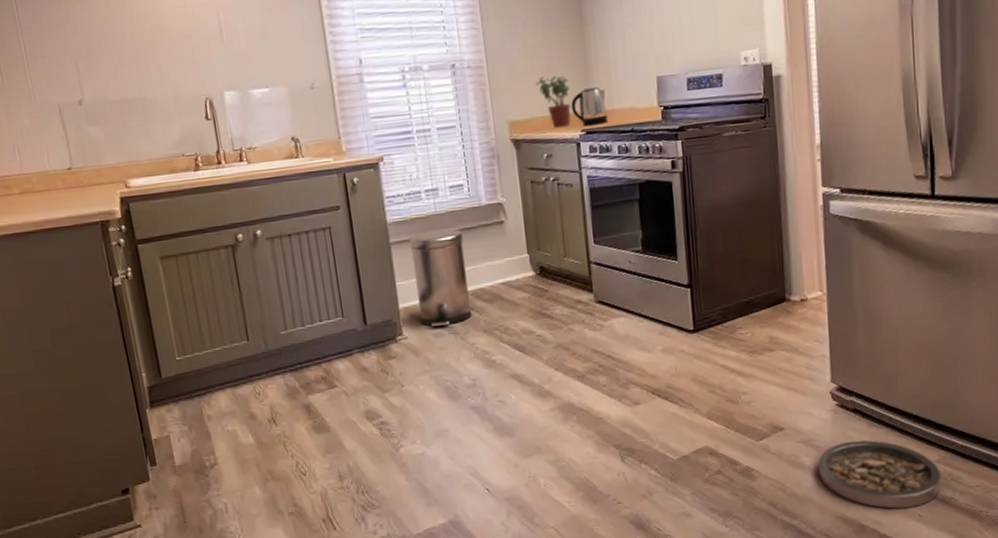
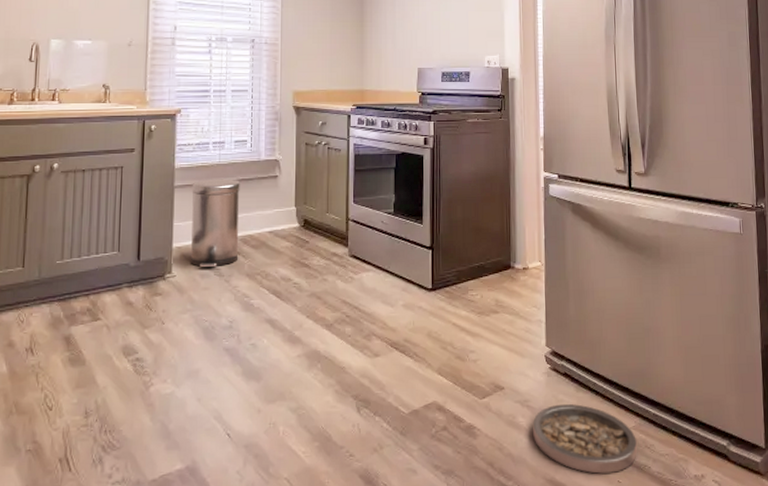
potted plant: present [535,76,571,128] -> none [319,57,347,101]
kettle: present [570,86,609,127] -> none [346,70,376,103]

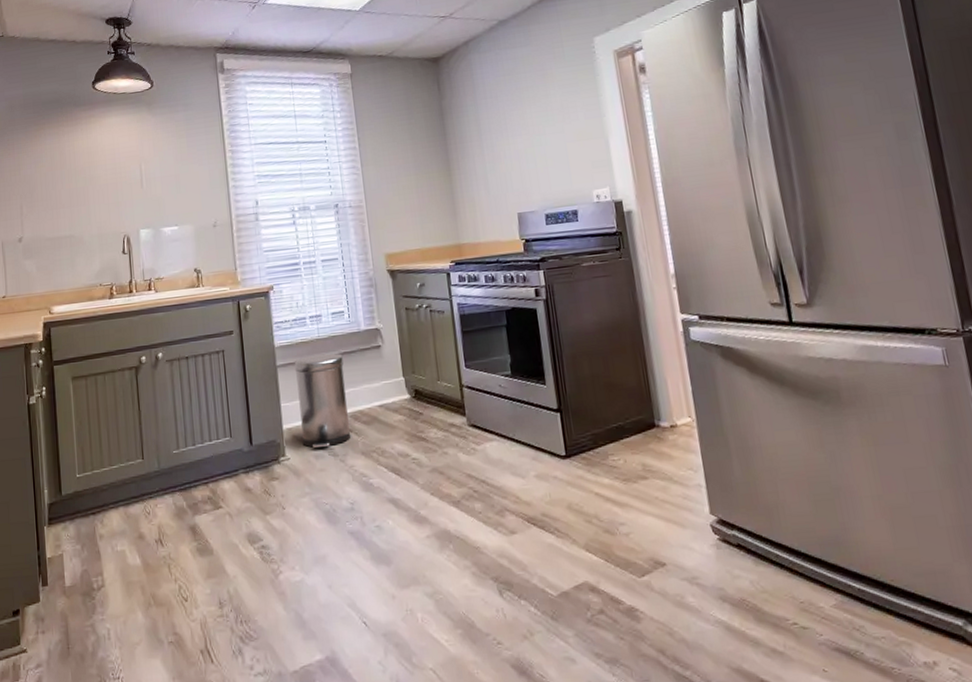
pet bowl: present [533,403,637,474] -> none [706,579,844,662]

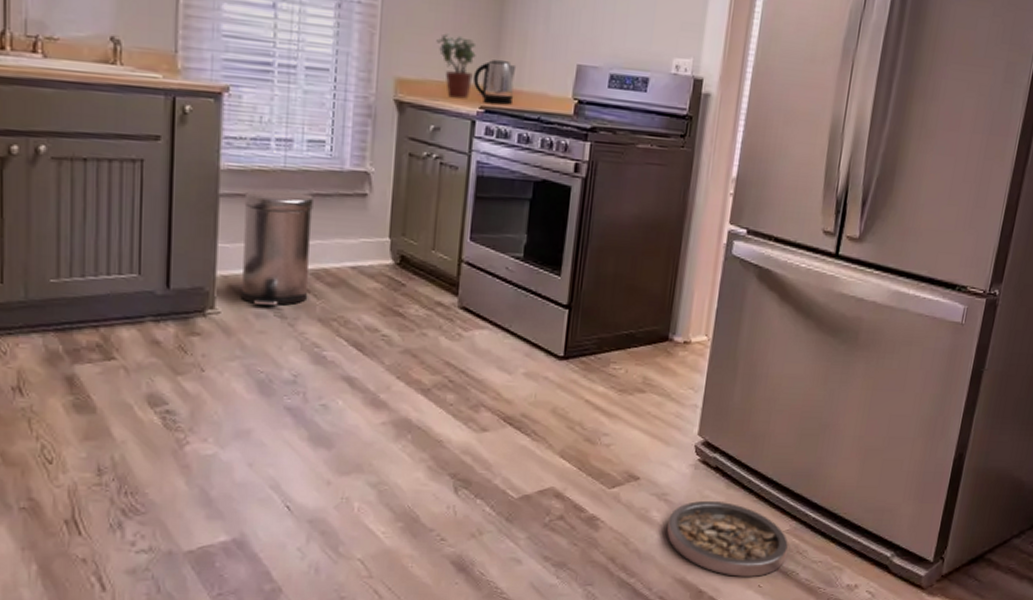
potted plant: none [409,213,441,260] -> present [436,33,477,99]
kettle: none [440,222,476,259] -> present [472,59,517,106]
pet bowl: none [706,579,844,662] -> present [667,500,788,577]

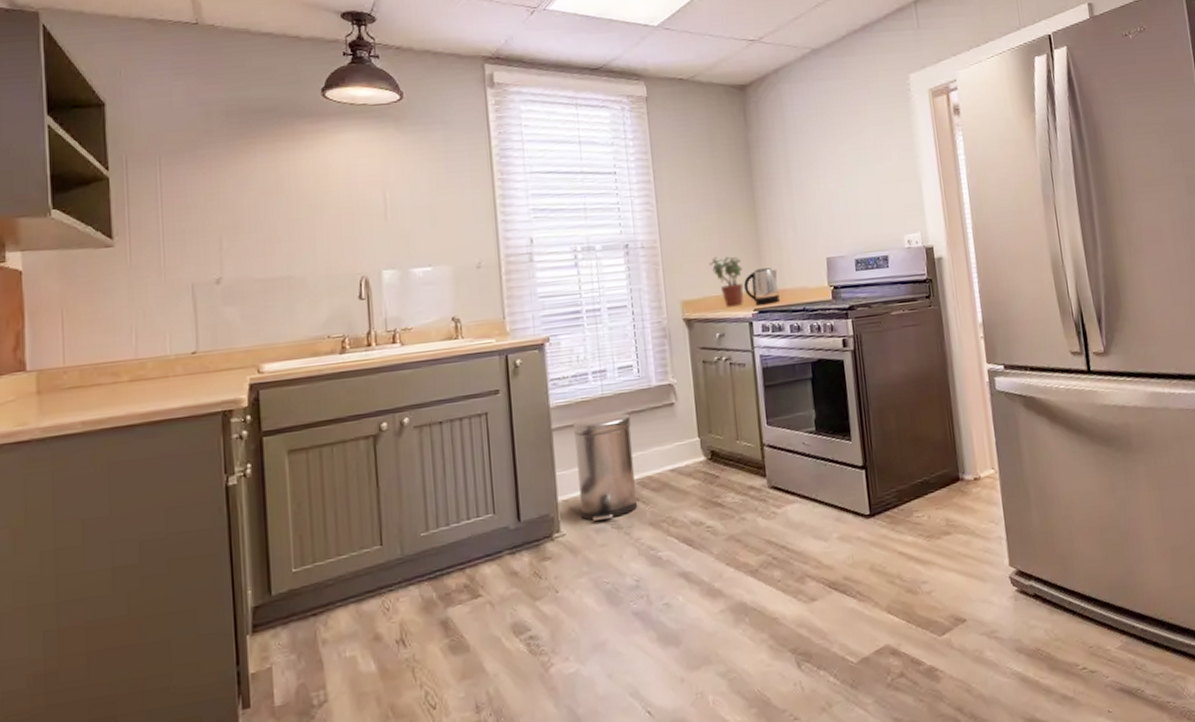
pet bowl: present [667,500,788,577] -> none [1003,628,1127,706]

